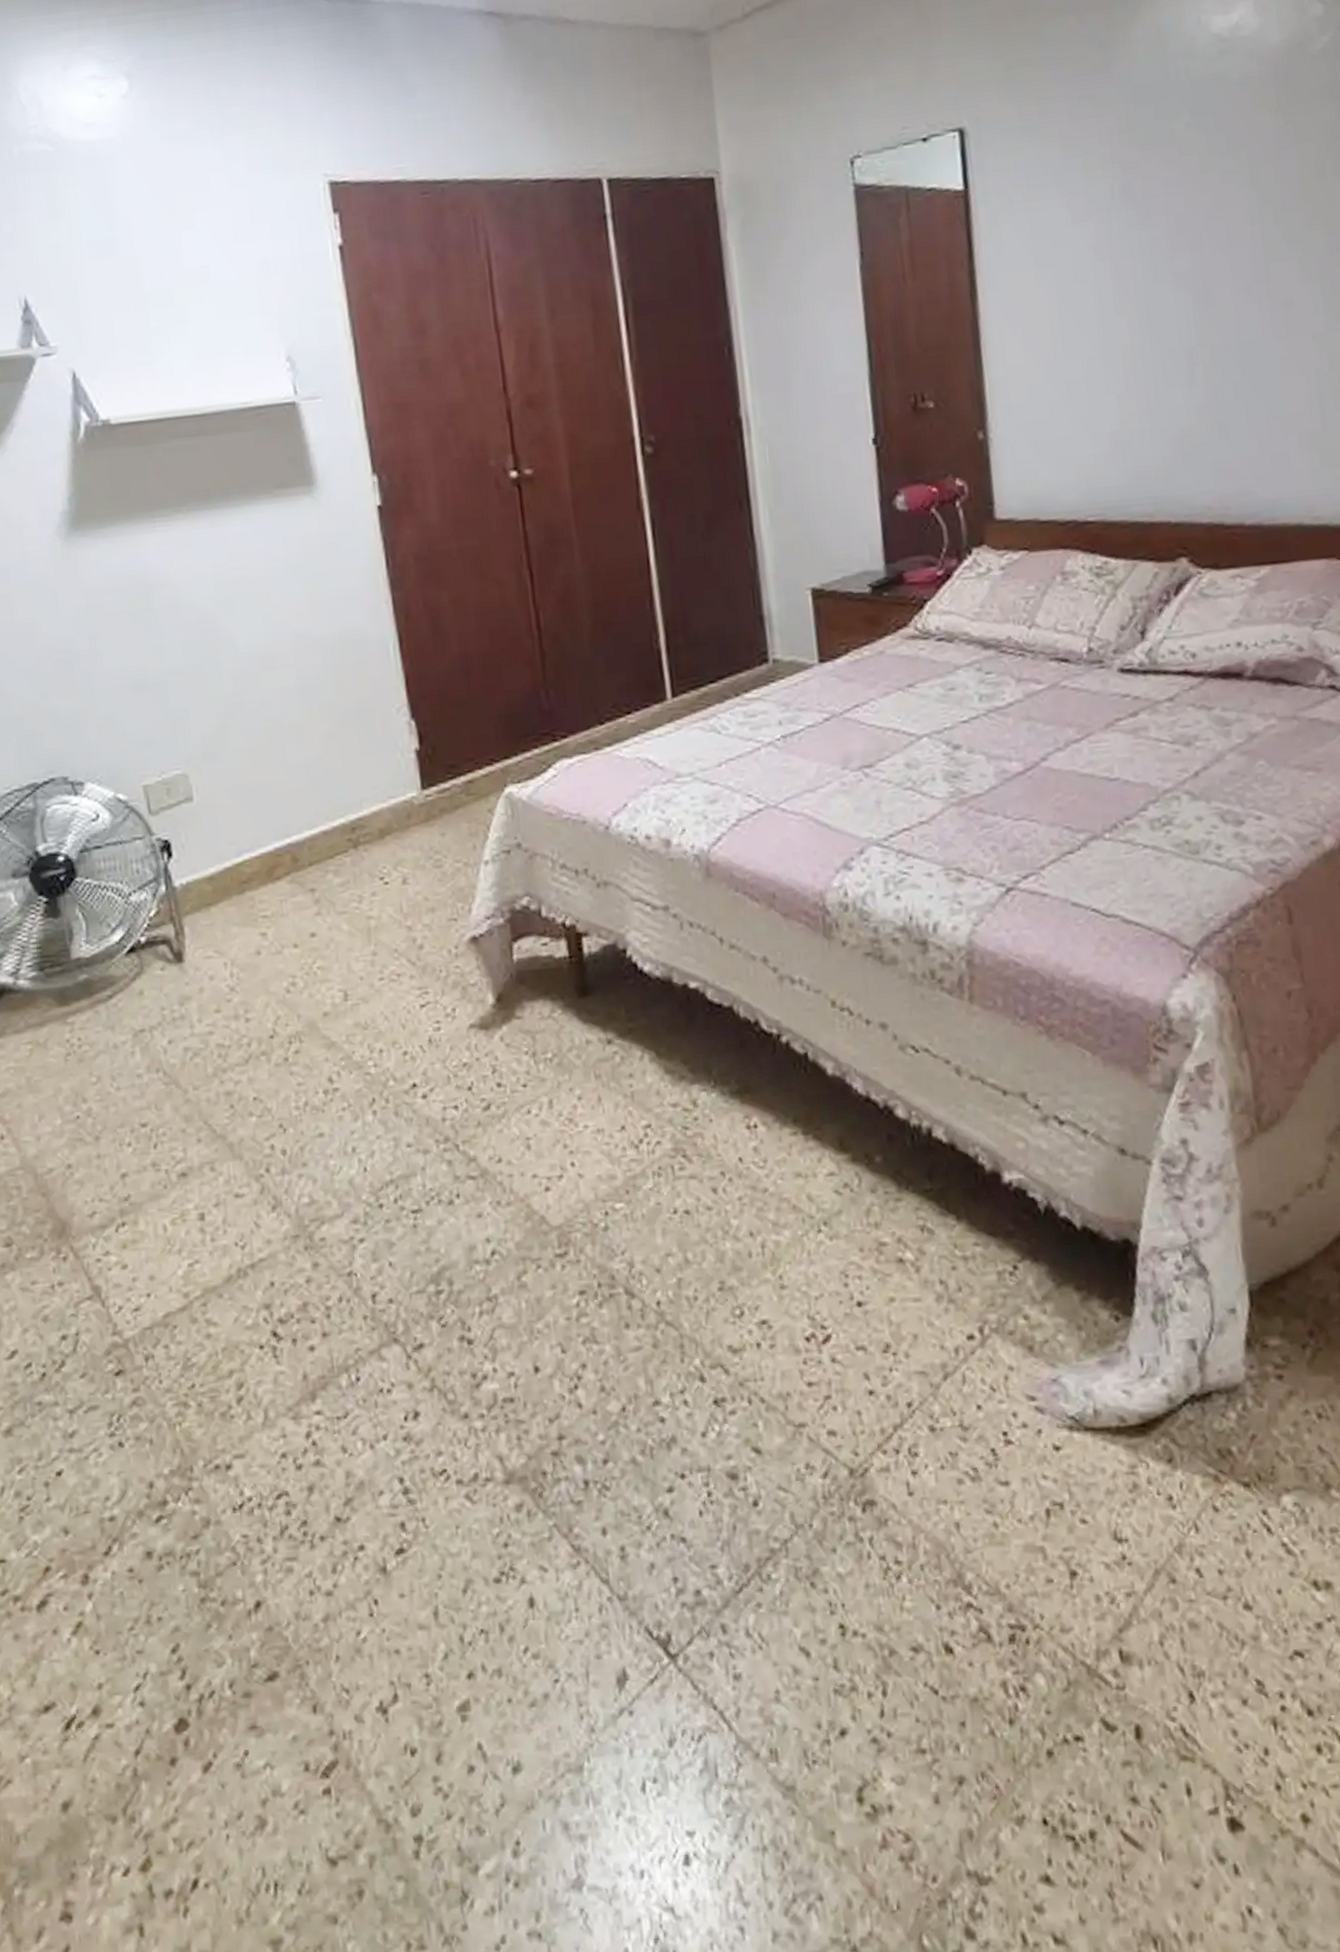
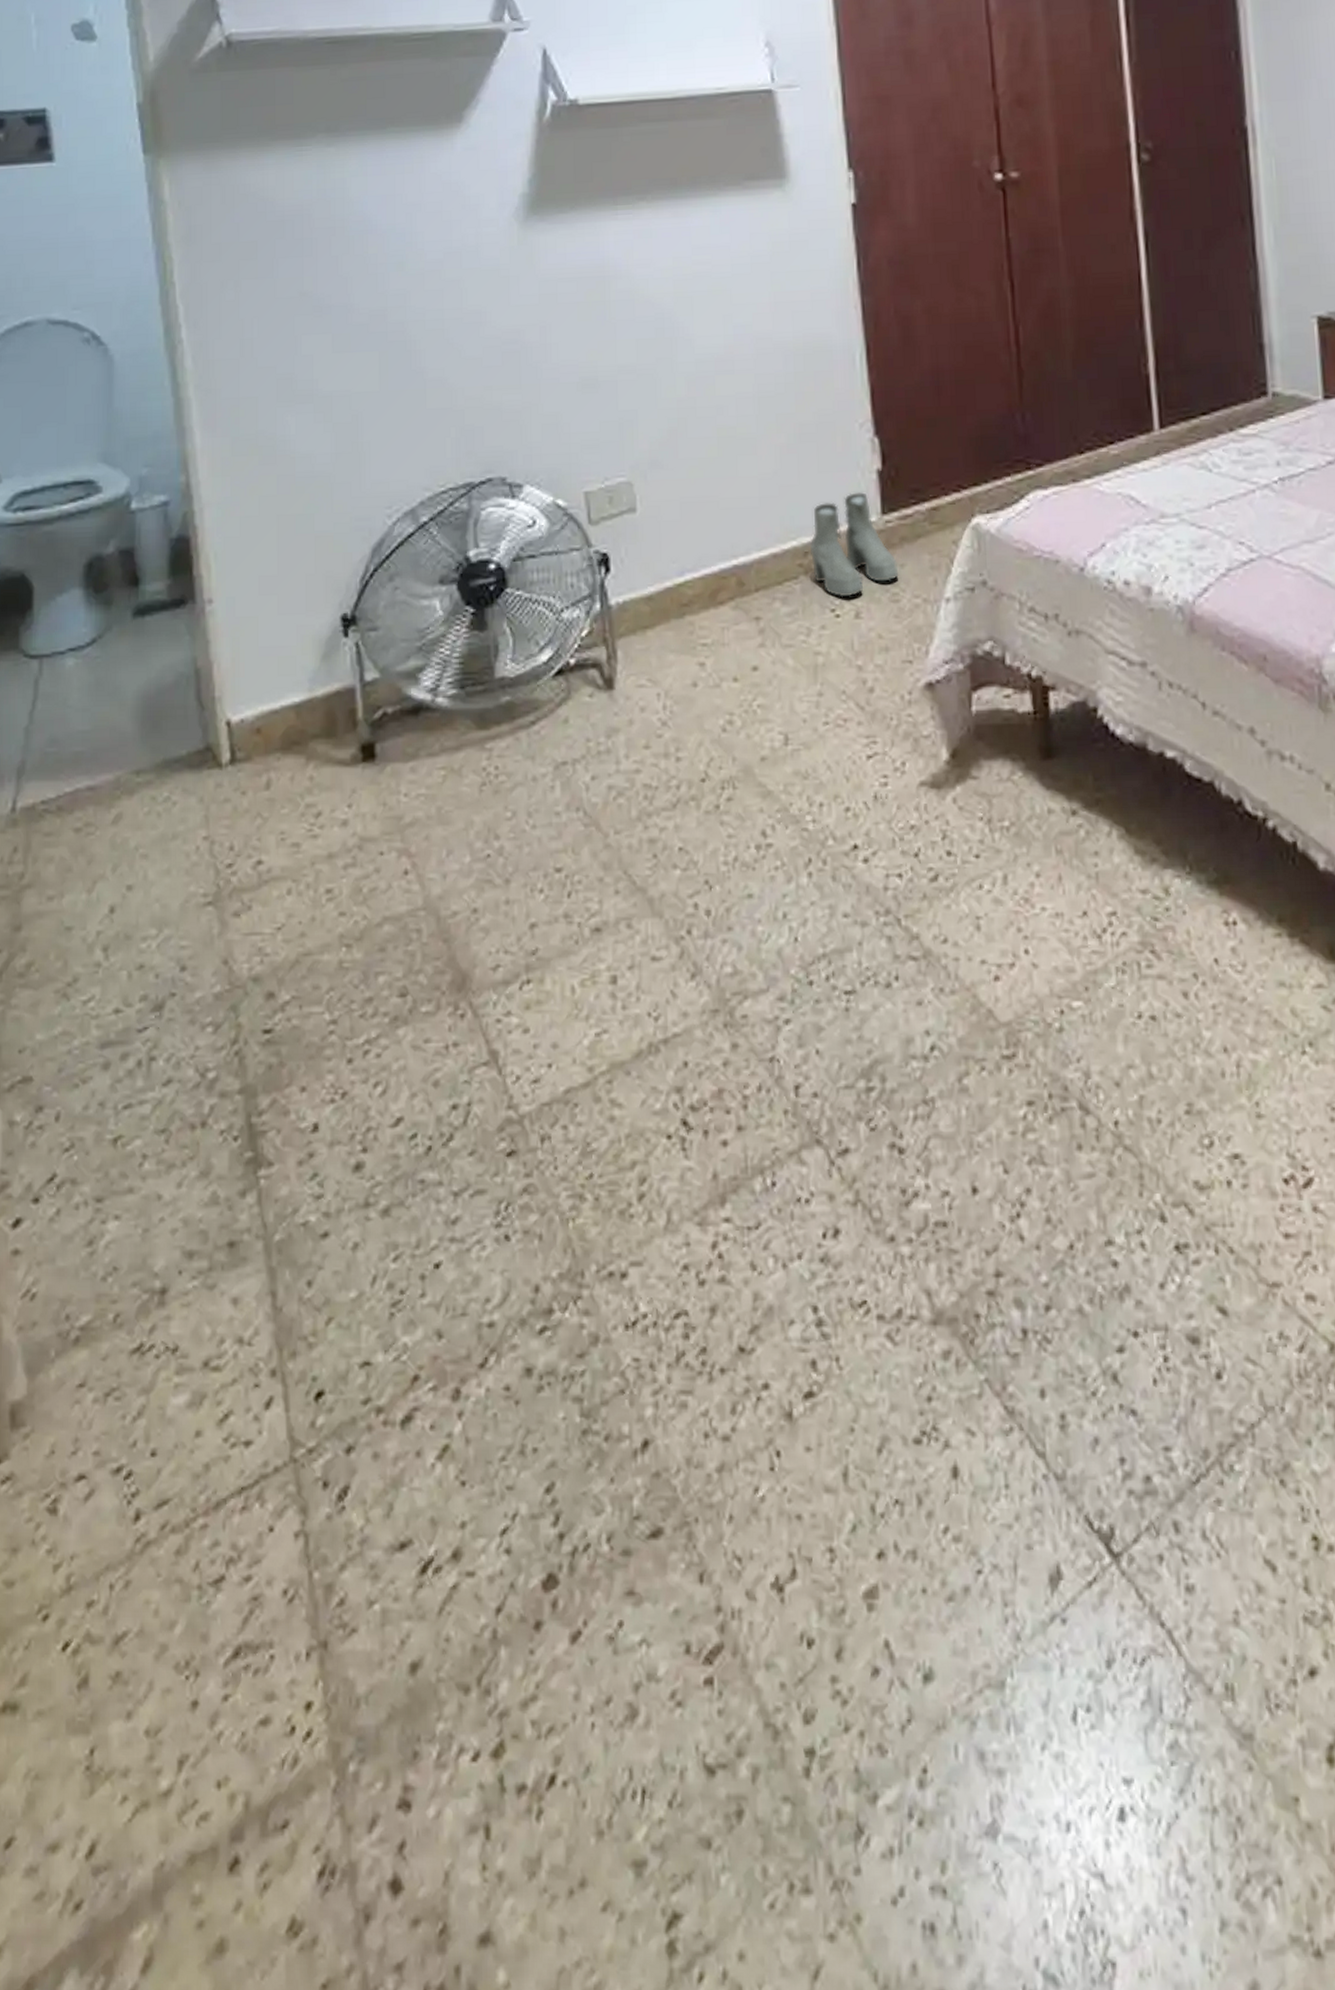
boots: none [356,771,441,867] -> present [809,492,899,598]

